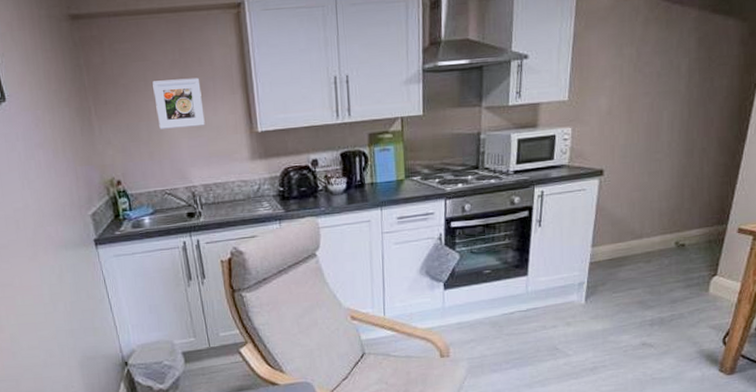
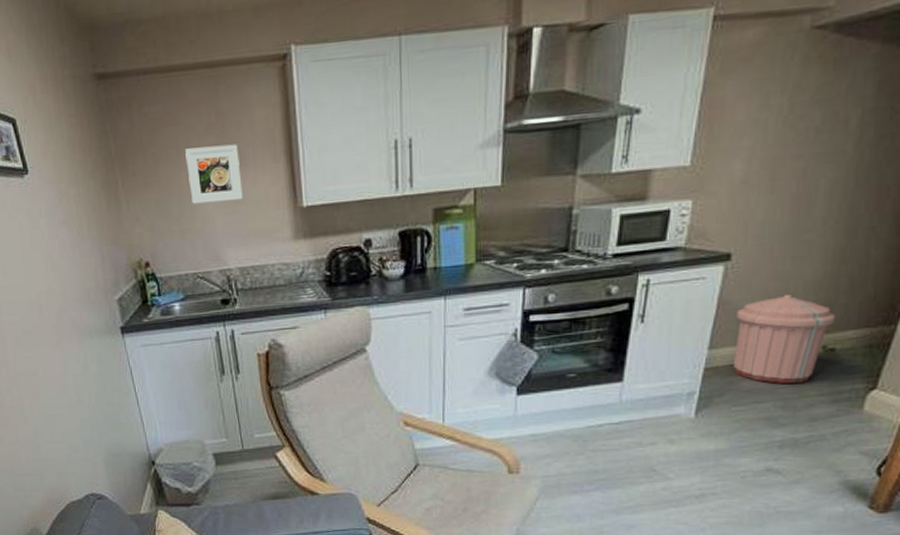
trash can: none [611,201,683,274] -> present [732,293,836,384]

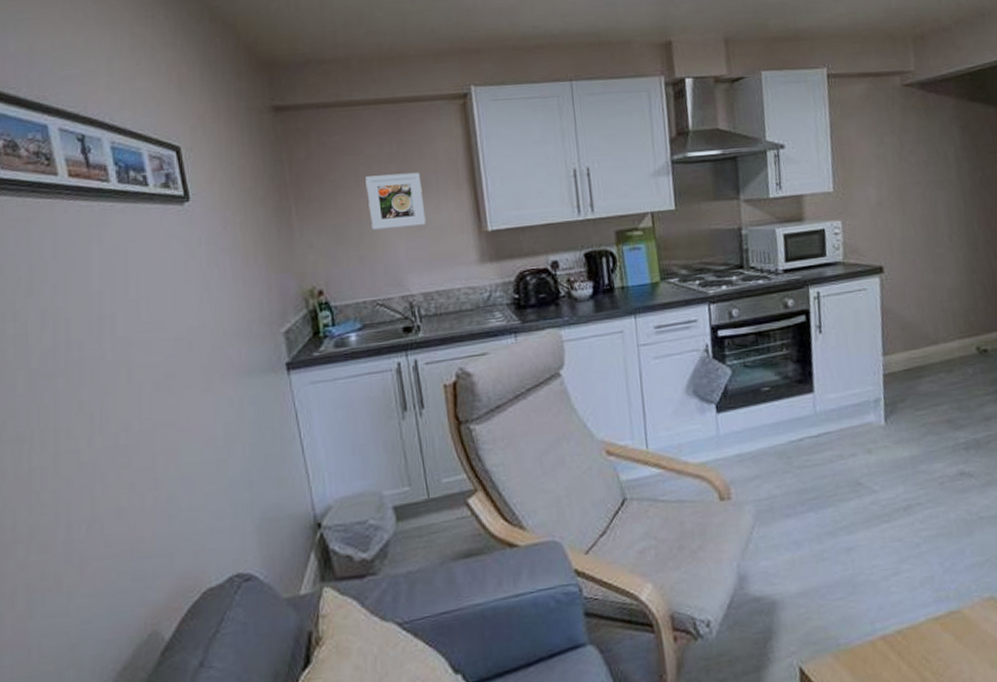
trash can: present [732,293,836,384] -> none [899,301,981,386]

